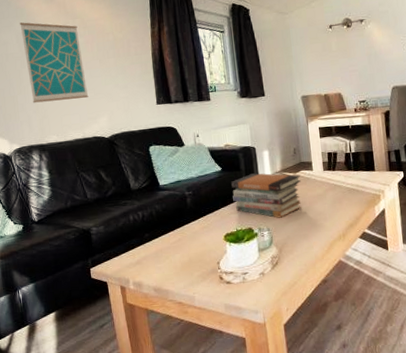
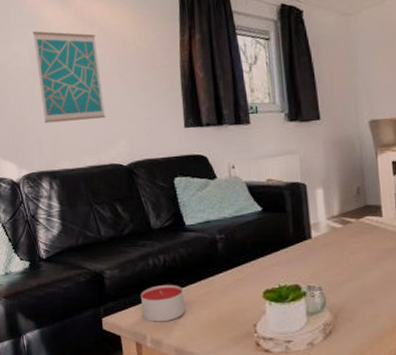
candle: none [123,235,162,268] -> present [141,285,186,322]
book stack: present [231,173,301,218] -> none [274,216,366,275]

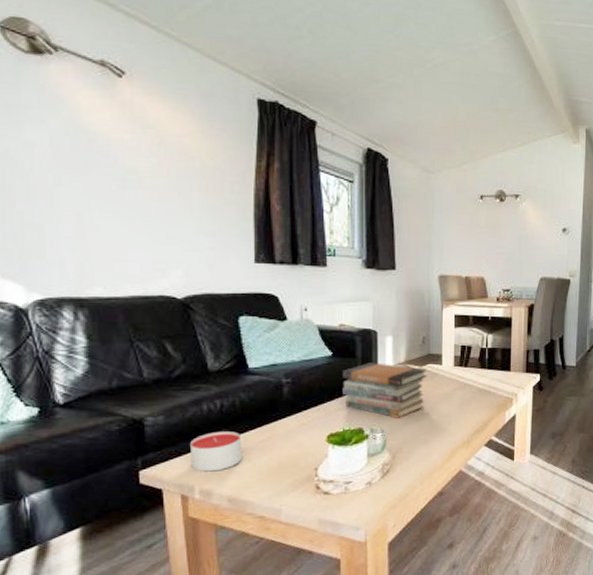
wall art: present [33,31,106,123] -> none [57,119,158,241]
book stack: none [274,216,366,275] -> present [343,363,427,418]

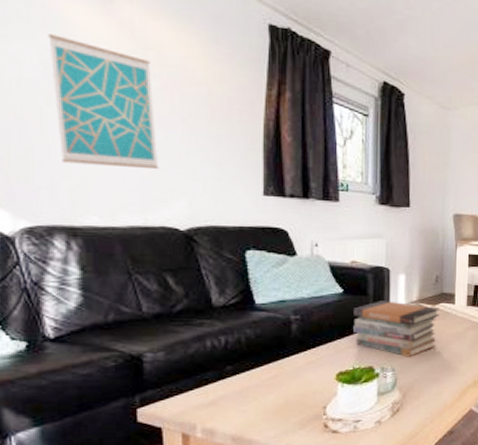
wall art: none [57,119,158,241] -> present [48,34,159,169]
candle: present [190,431,242,472] -> none [193,369,248,410]

